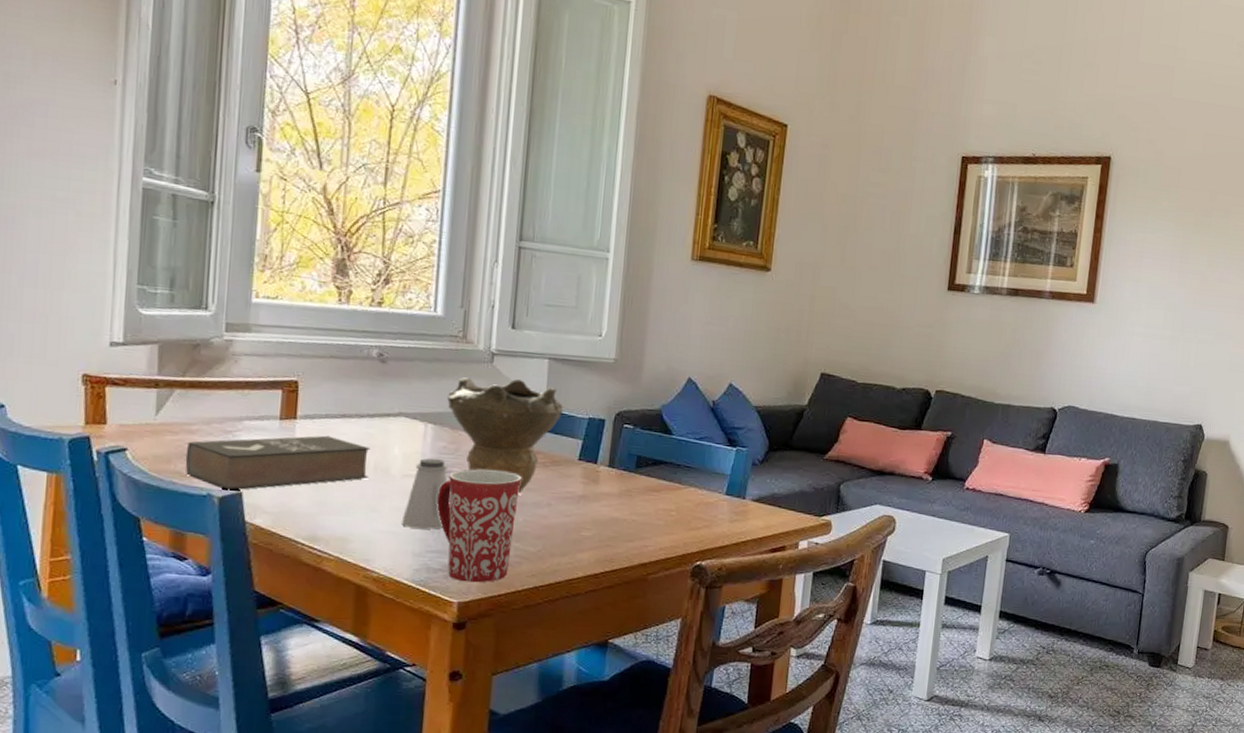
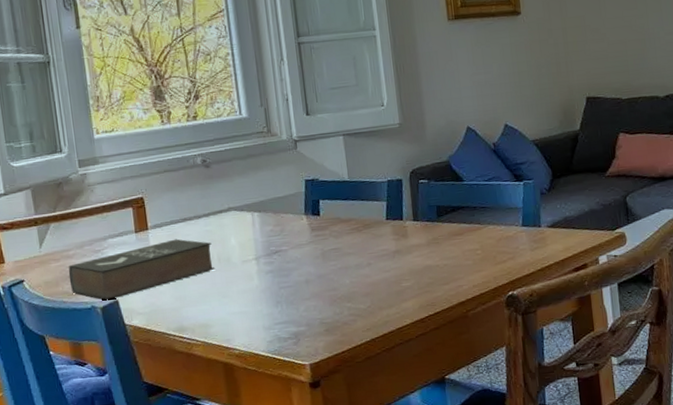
saltshaker: present [402,458,448,530] -> none [249,242,285,306]
mug: present [437,469,522,583] -> none [274,241,346,346]
decorative bowl: present [447,377,563,495] -> none [265,158,364,261]

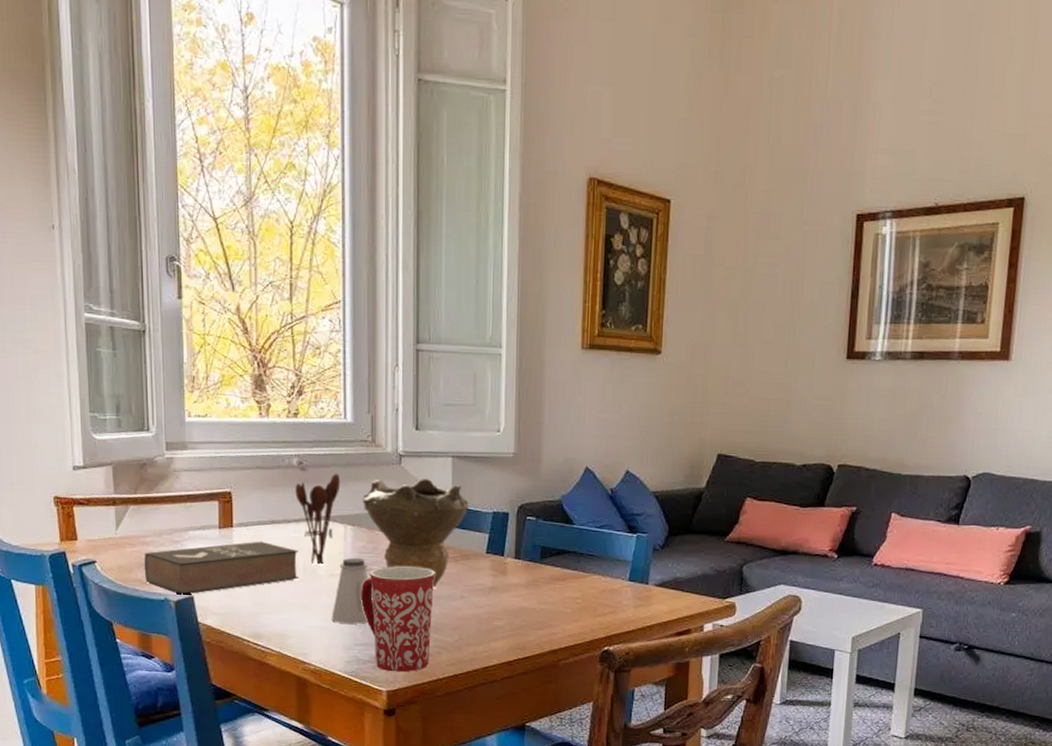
utensil holder: none [202,165,244,254] -> present [295,473,341,565]
saltshaker: none [249,242,285,306] -> present [332,558,369,624]
decorative bowl: none [265,158,364,261] -> present [363,478,469,589]
mug: none [274,241,346,346] -> present [361,566,435,673]

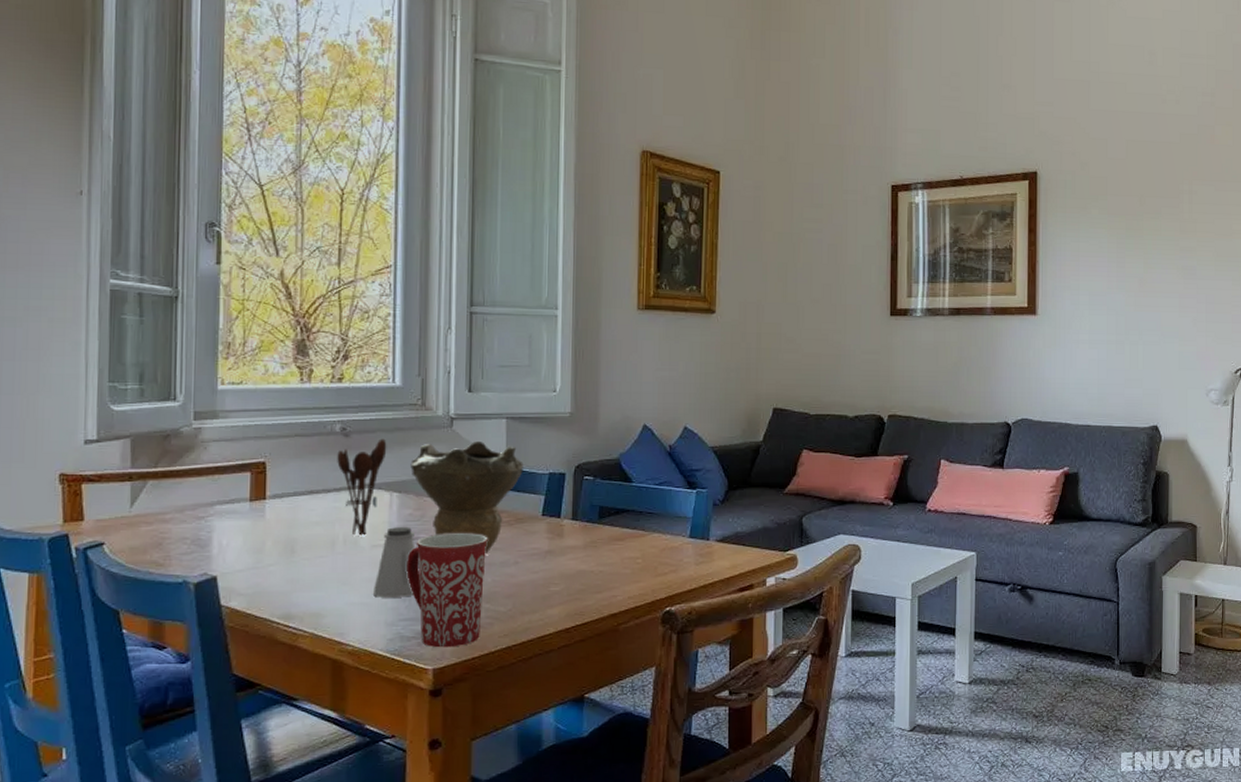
book: present [144,541,300,595] -> none [160,513,339,576]

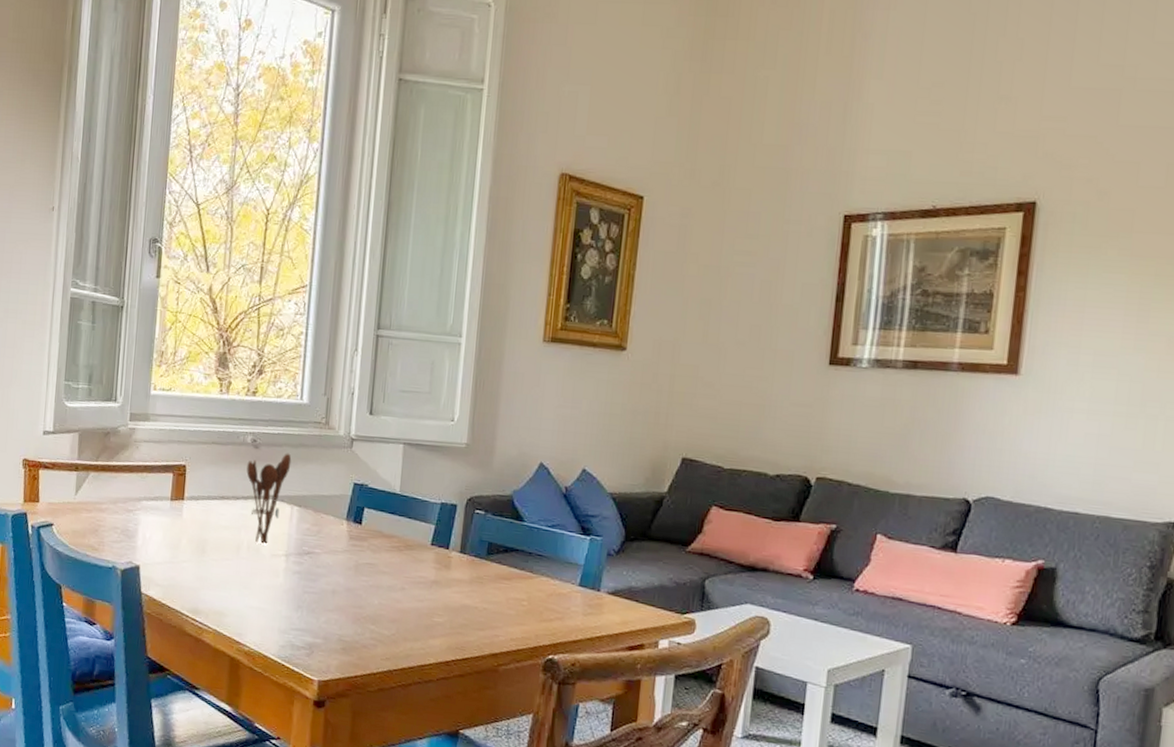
saltshaker: present [373,527,416,598] -> none [270,539,311,608]
mug: present [406,533,488,648] -> none [300,551,378,663]
decorative bowl: present [410,440,523,556] -> none [311,462,417,578]

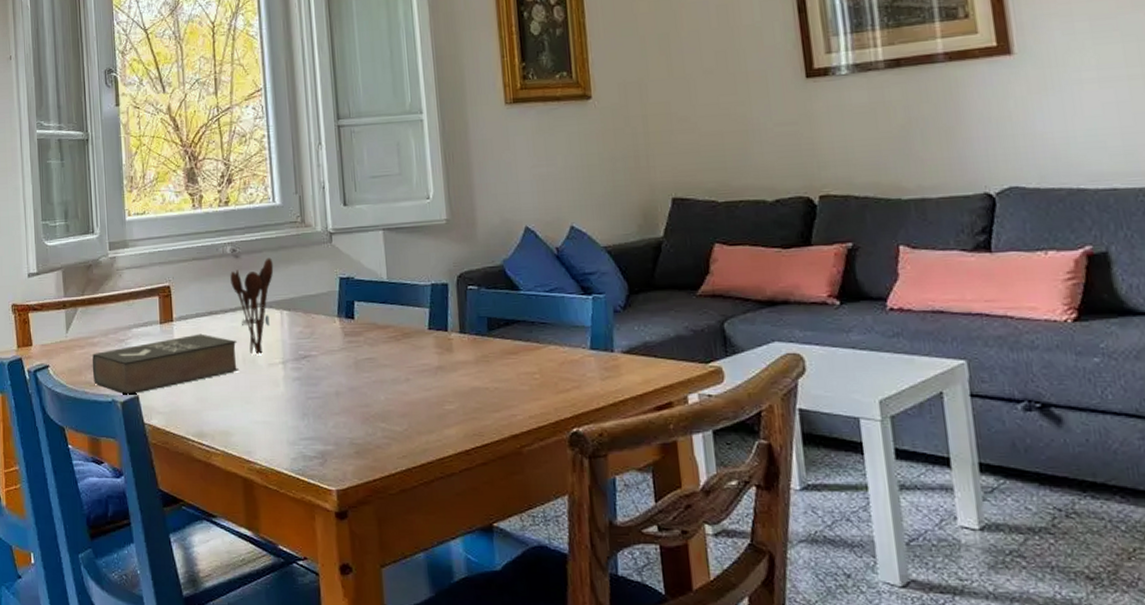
book: none [96,515,244,564] -> present [92,333,240,395]

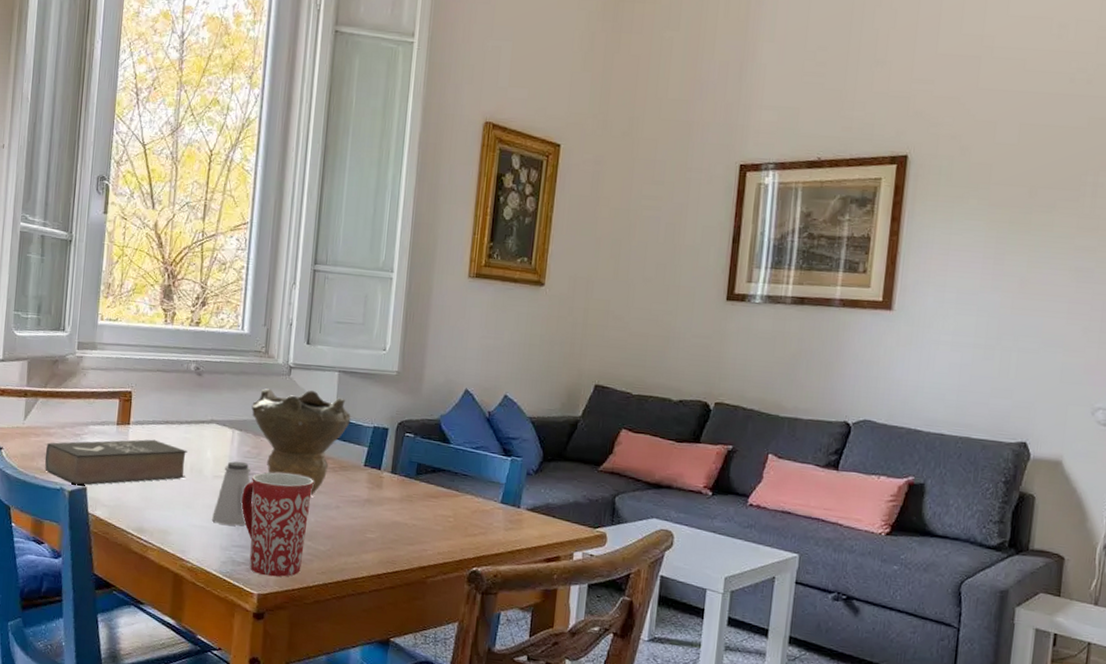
utensil holder: present [230,257,274,355] -> none [190,380,233,466]
saltshaker: none [274,345,312,416] -> present [212,461,251,526]
decorative bowl: none [296,254,405,373] -> present [251,388,351,497]
mug: none [301,350,379,468] -> present [241,472,314,577]

